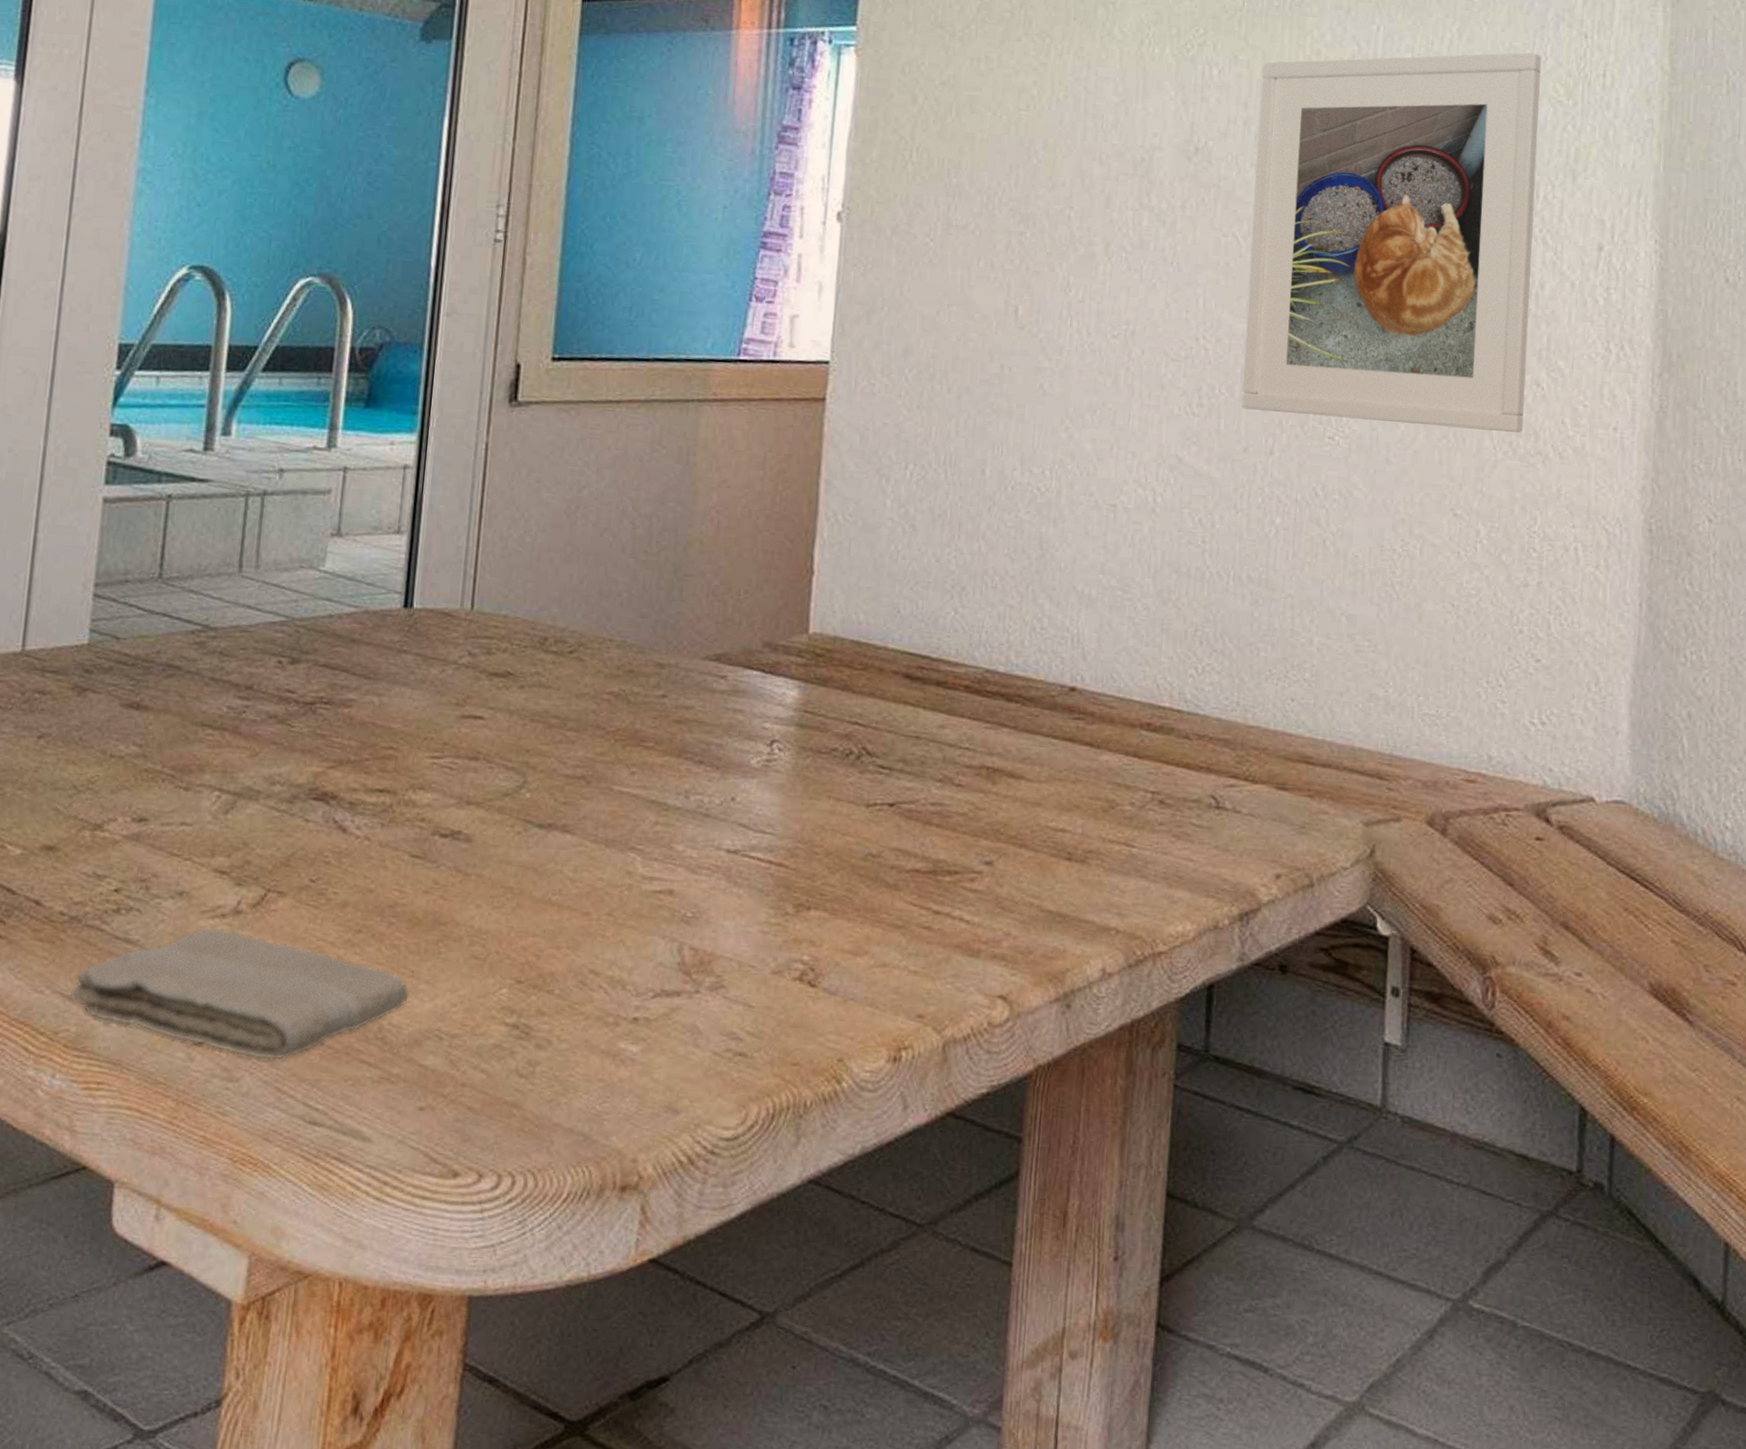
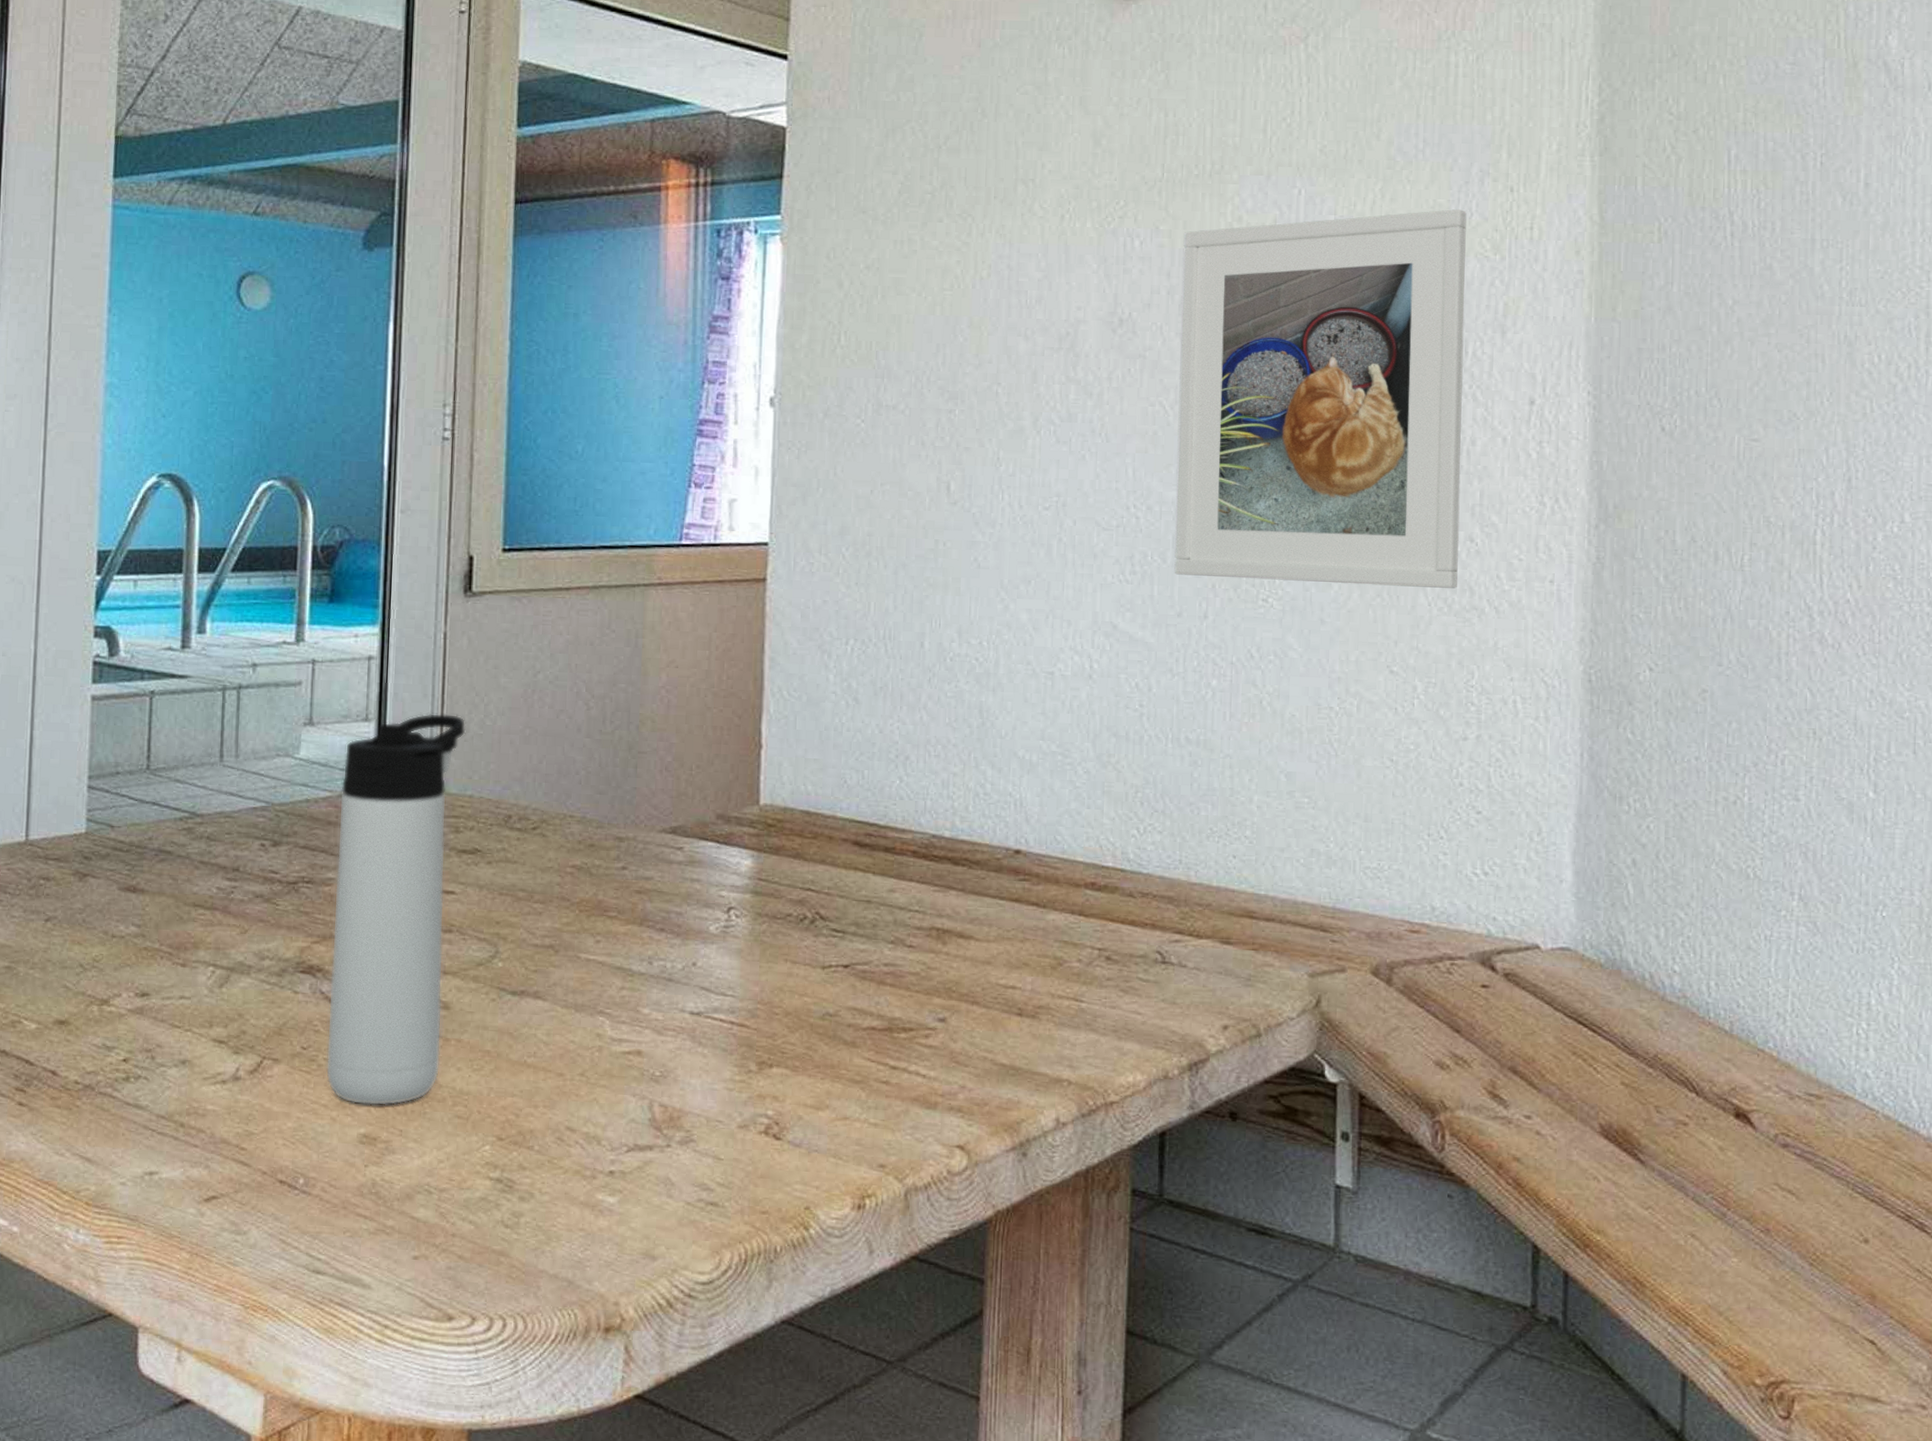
washcloth: present [69,927,410,1061] -> none [88,1092,399,1215]
thermos bottle: none [334,527,504,945] -> present [325,713,466,1106]

